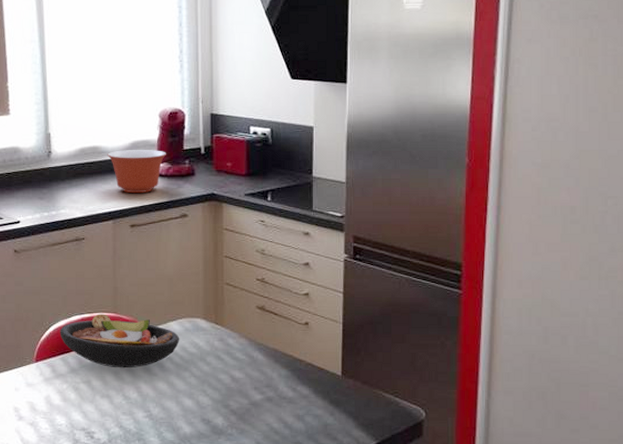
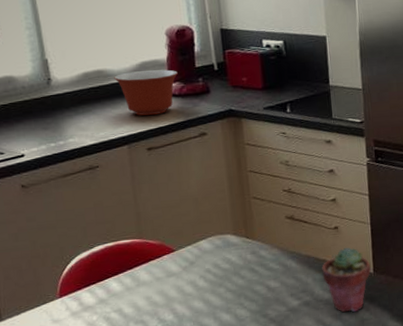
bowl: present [59,313,180,369] -> none [82,240,212,293]
potted succulent: none [288,345,340,414] -> present [322,247,372,313]

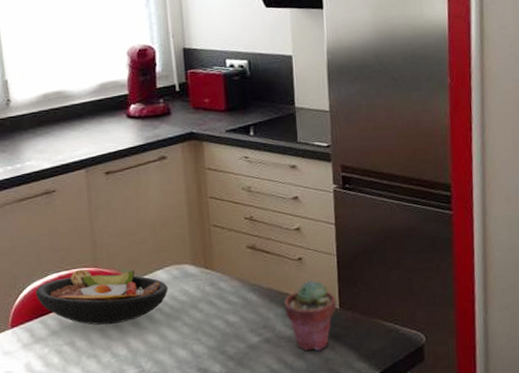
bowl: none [82,240,212,293] -> present [35,269,168,325]
mixing bowl: present [114,69,178,116] -> none [73,90,138,139]

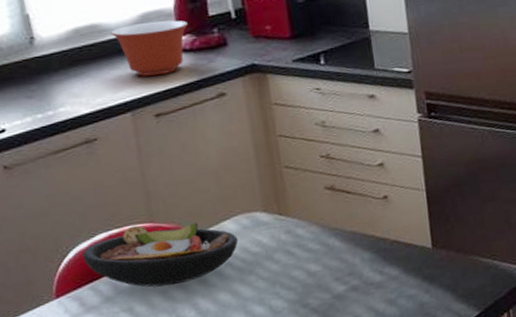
mixing bowl: none [73,90,138,139] -> present [111,20,188,77]
potted succulent: present [284,280,337,351] -> none [370,219,430,297]

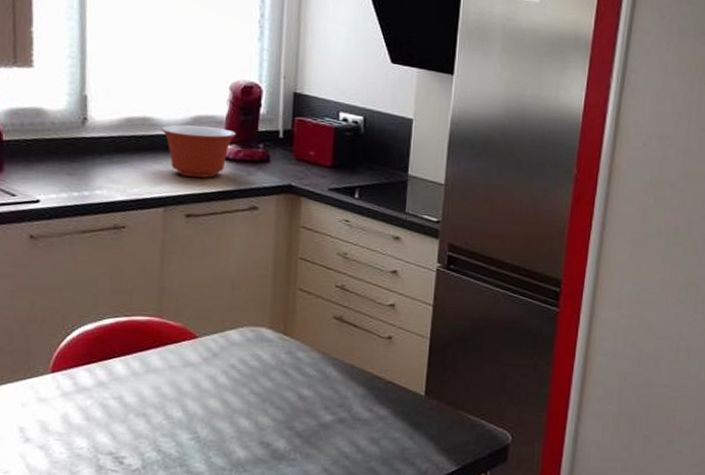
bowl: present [82,223,238,287] -> none [85,317,239,383]

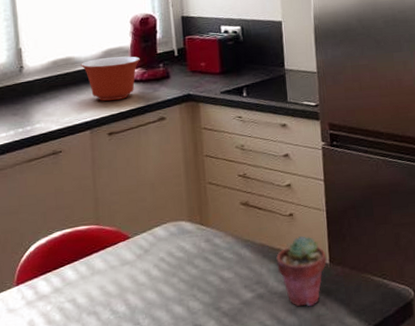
potted succulent: none [365,361,423,437] -> present [276,235,328,307]

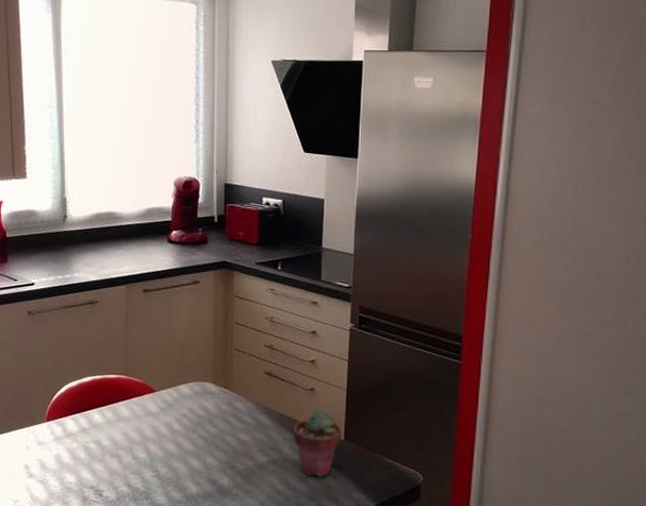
mixing bowl: present [81,56,140,101] -> none [122,216,180,260]

